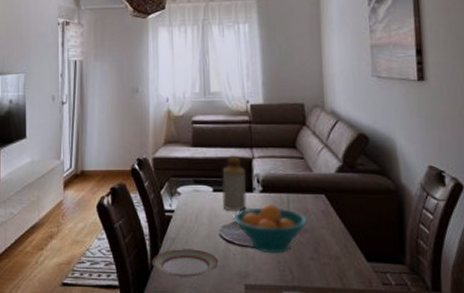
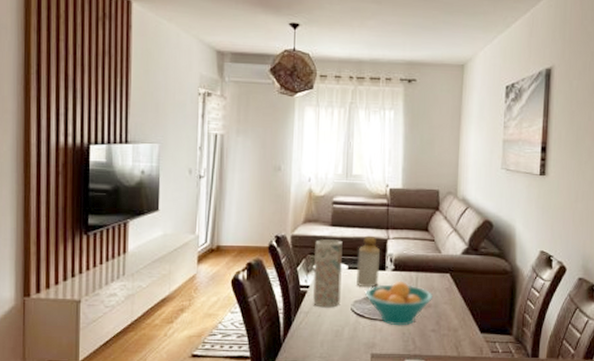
plate: present [152,249,219,277] -> none [285,322,349,348]
vase: none [177,161,208,234] -> present [312,239,343,308]

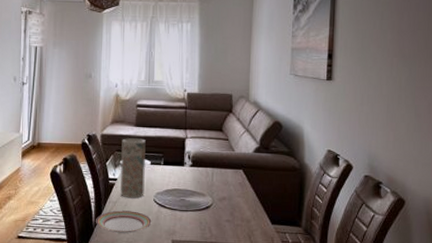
plate: none [285,322,349,348] -> present [96,210,152,233]
bottle: present [357,235,380,288] -> none [158,135,179,181]
fruit bowl: present [365,281,434,326] -> none [166,175,228,216]

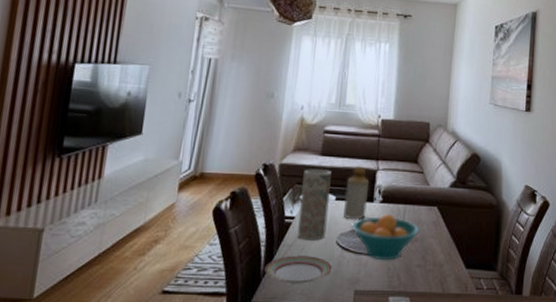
bottle: none [158,135,179,181] -> present [343,166,369,220]
fruit bowl: none [166,175,228,216] -> present [352,213,421,261]

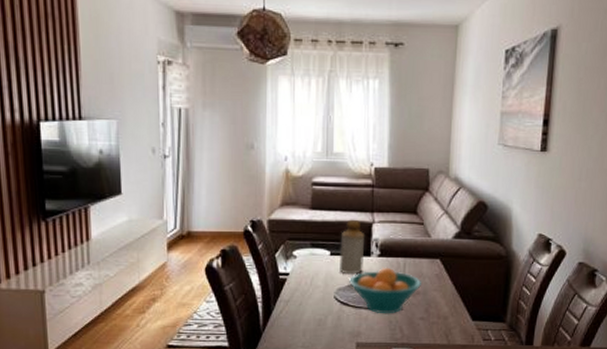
plate: present [265,255,332,283] -> none [264,311,332,337]
vase: present [297,169,332,241] -> none [292,224,325,296]

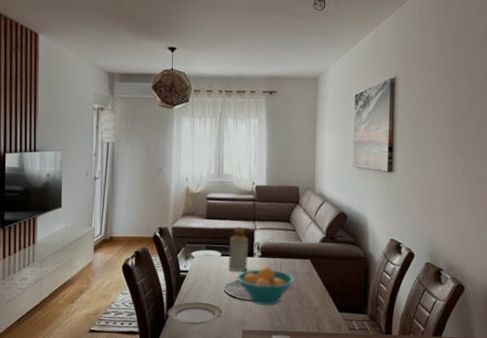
plate: none [264,311,332,337] -> present [168,302,222,324]

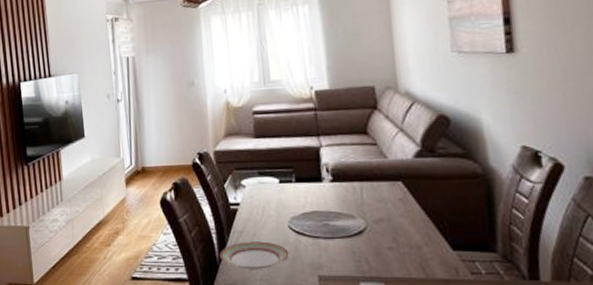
bottle: present [229,226,248,272] -> none [288,144,316,202]
fruit bowl: present [236,266,296,306] -> none [302,192,385,244]

